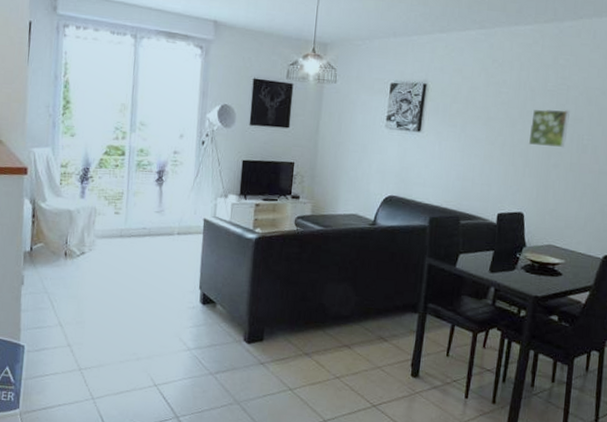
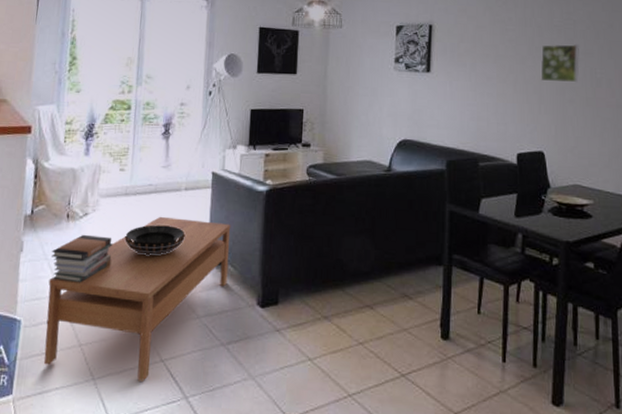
coffee table: none [46,258,221,402] -> present [43,216,231,381]
book stack: none [50,271,109,315] -> present [51,234,113,283]
decorative bowl: none [120,265,178,293] -> present [125,224,185,255]

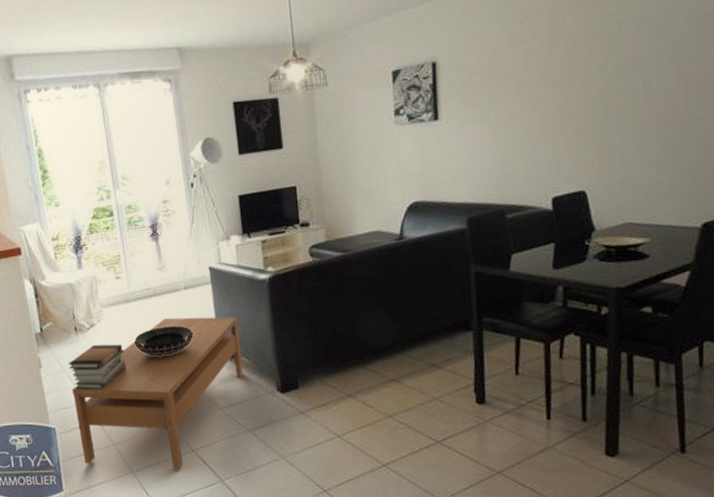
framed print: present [540,43,580,83] -> none [577,51,629,107]

